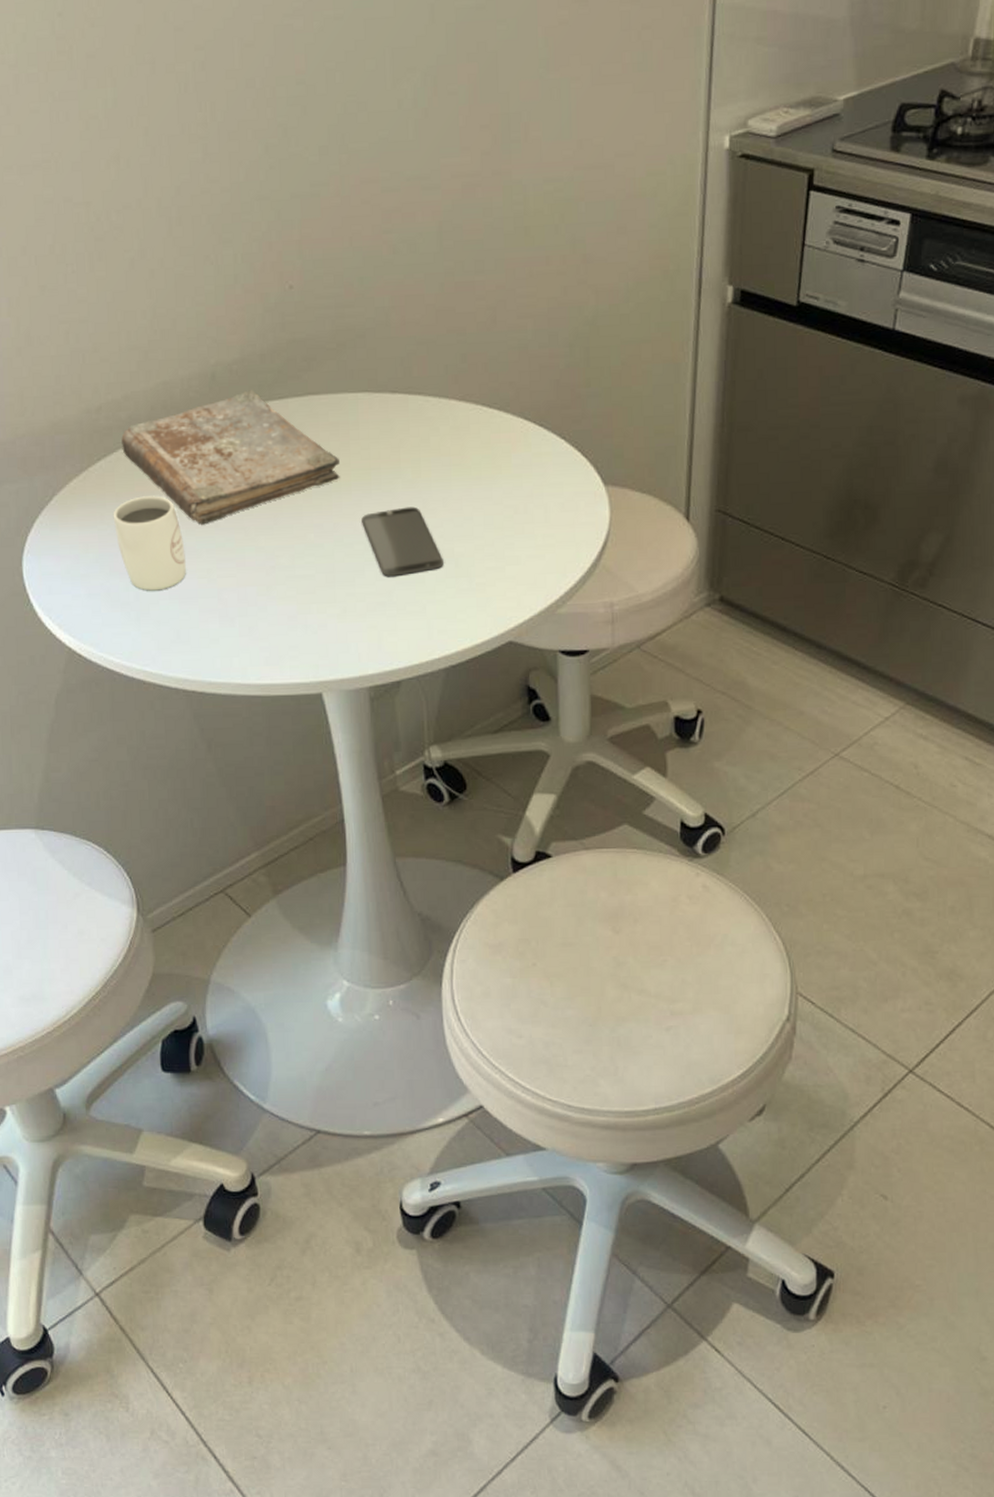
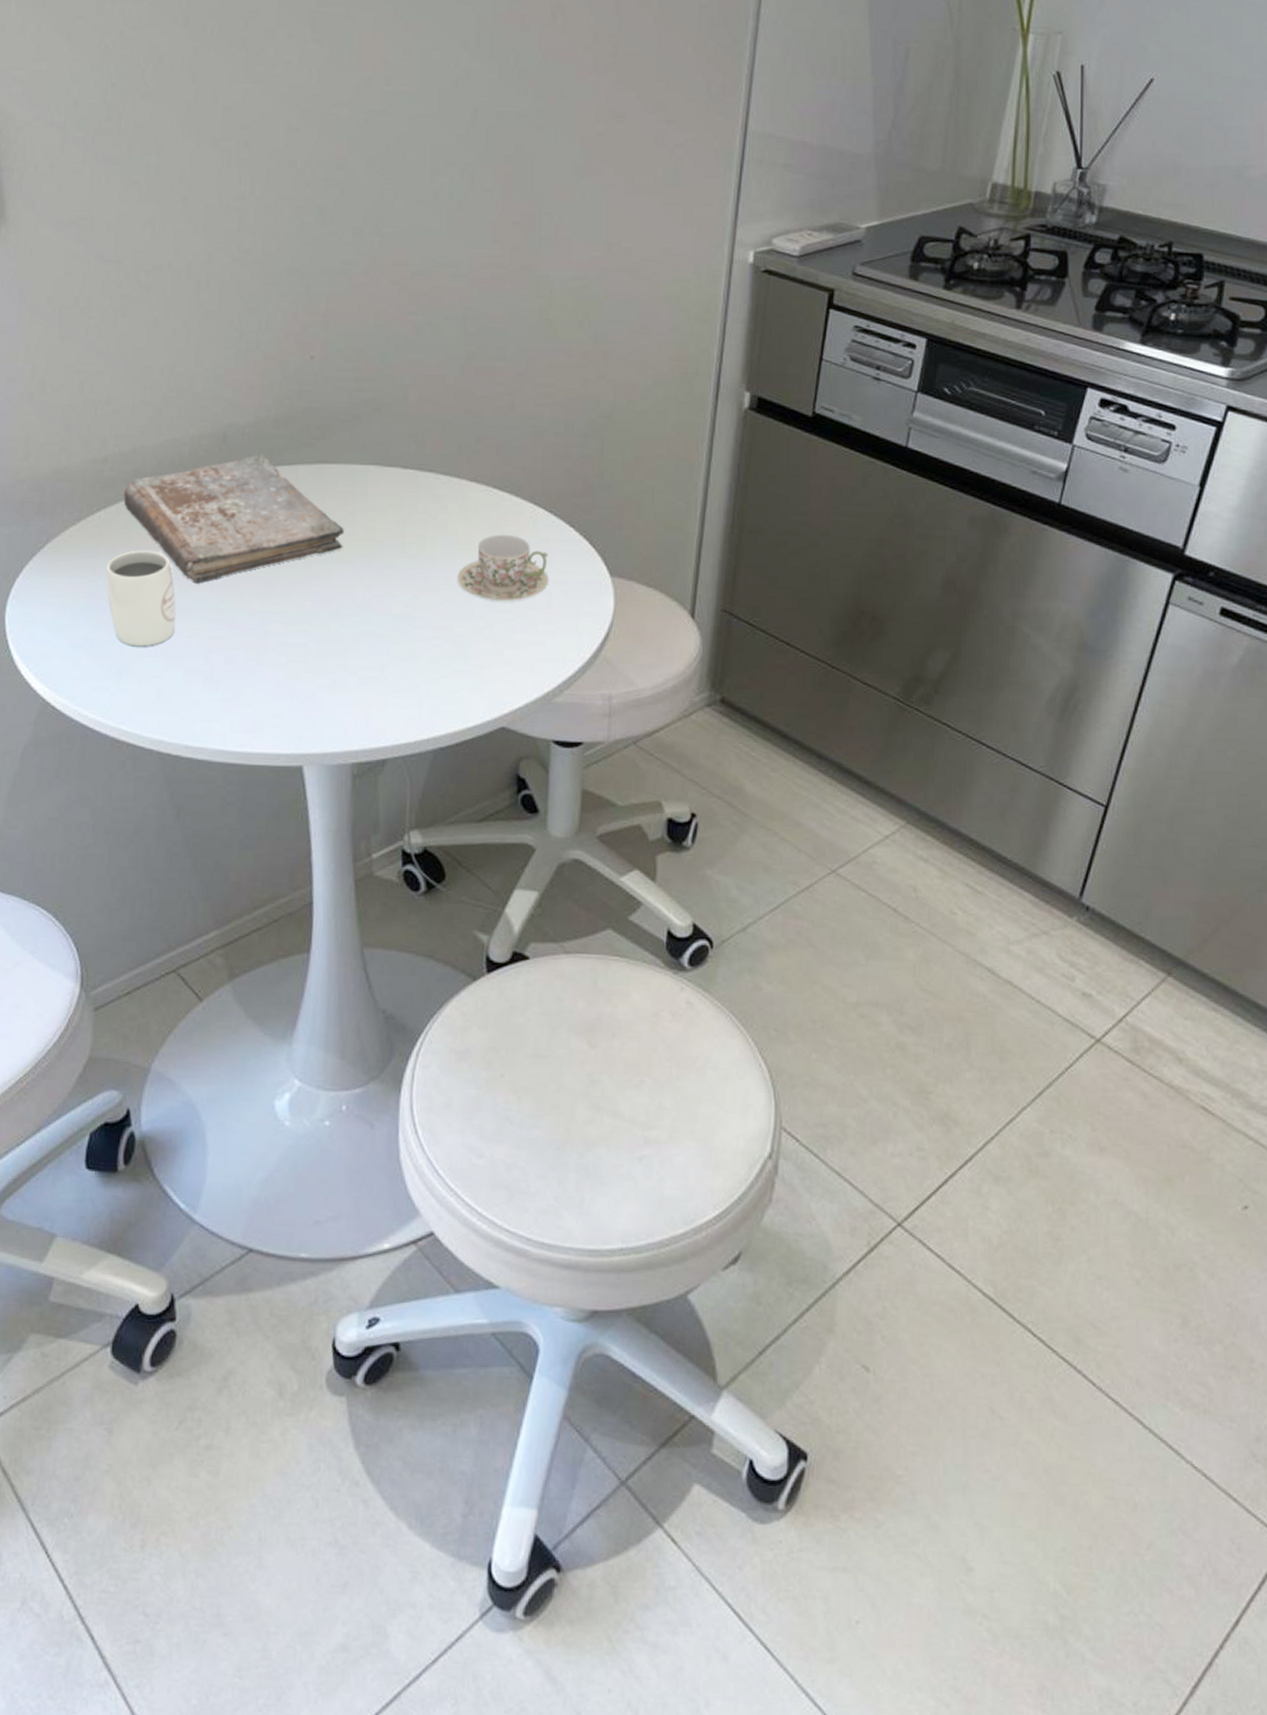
smartphone: present [362,506,444,577] -> none [361,582,441,652]
teacup: none [454,451,545,520] -> present [457,534,550,602]

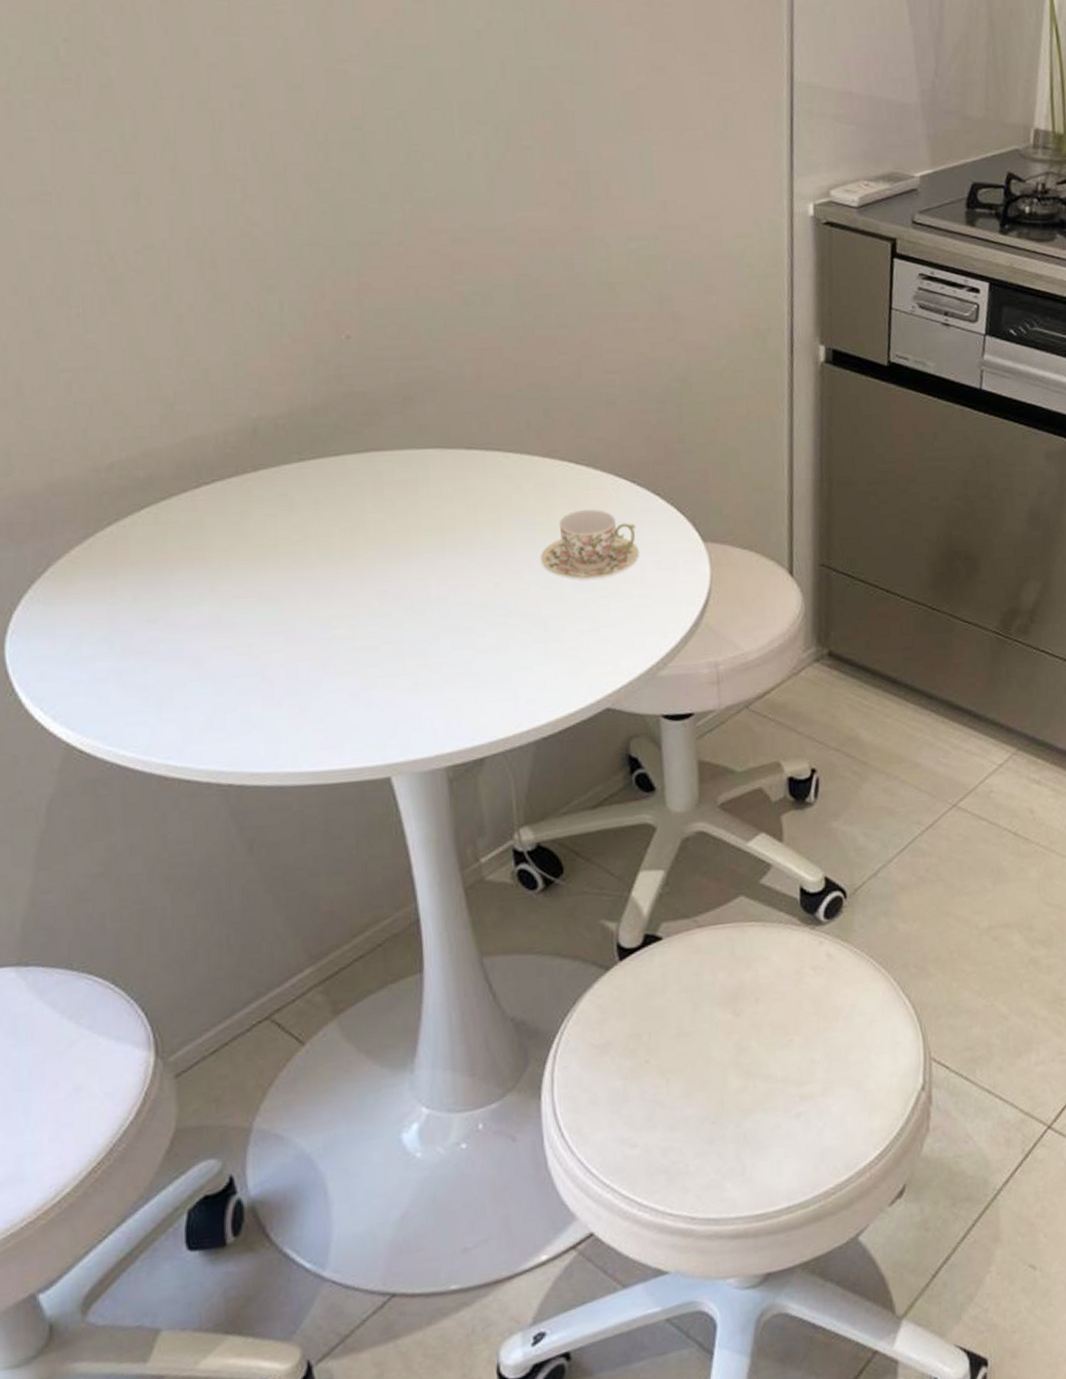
mug: present [105,550,176,647] -> none [127,563,221,672]
book: present [123,454,344,584] -> none [139,446,409,595]

